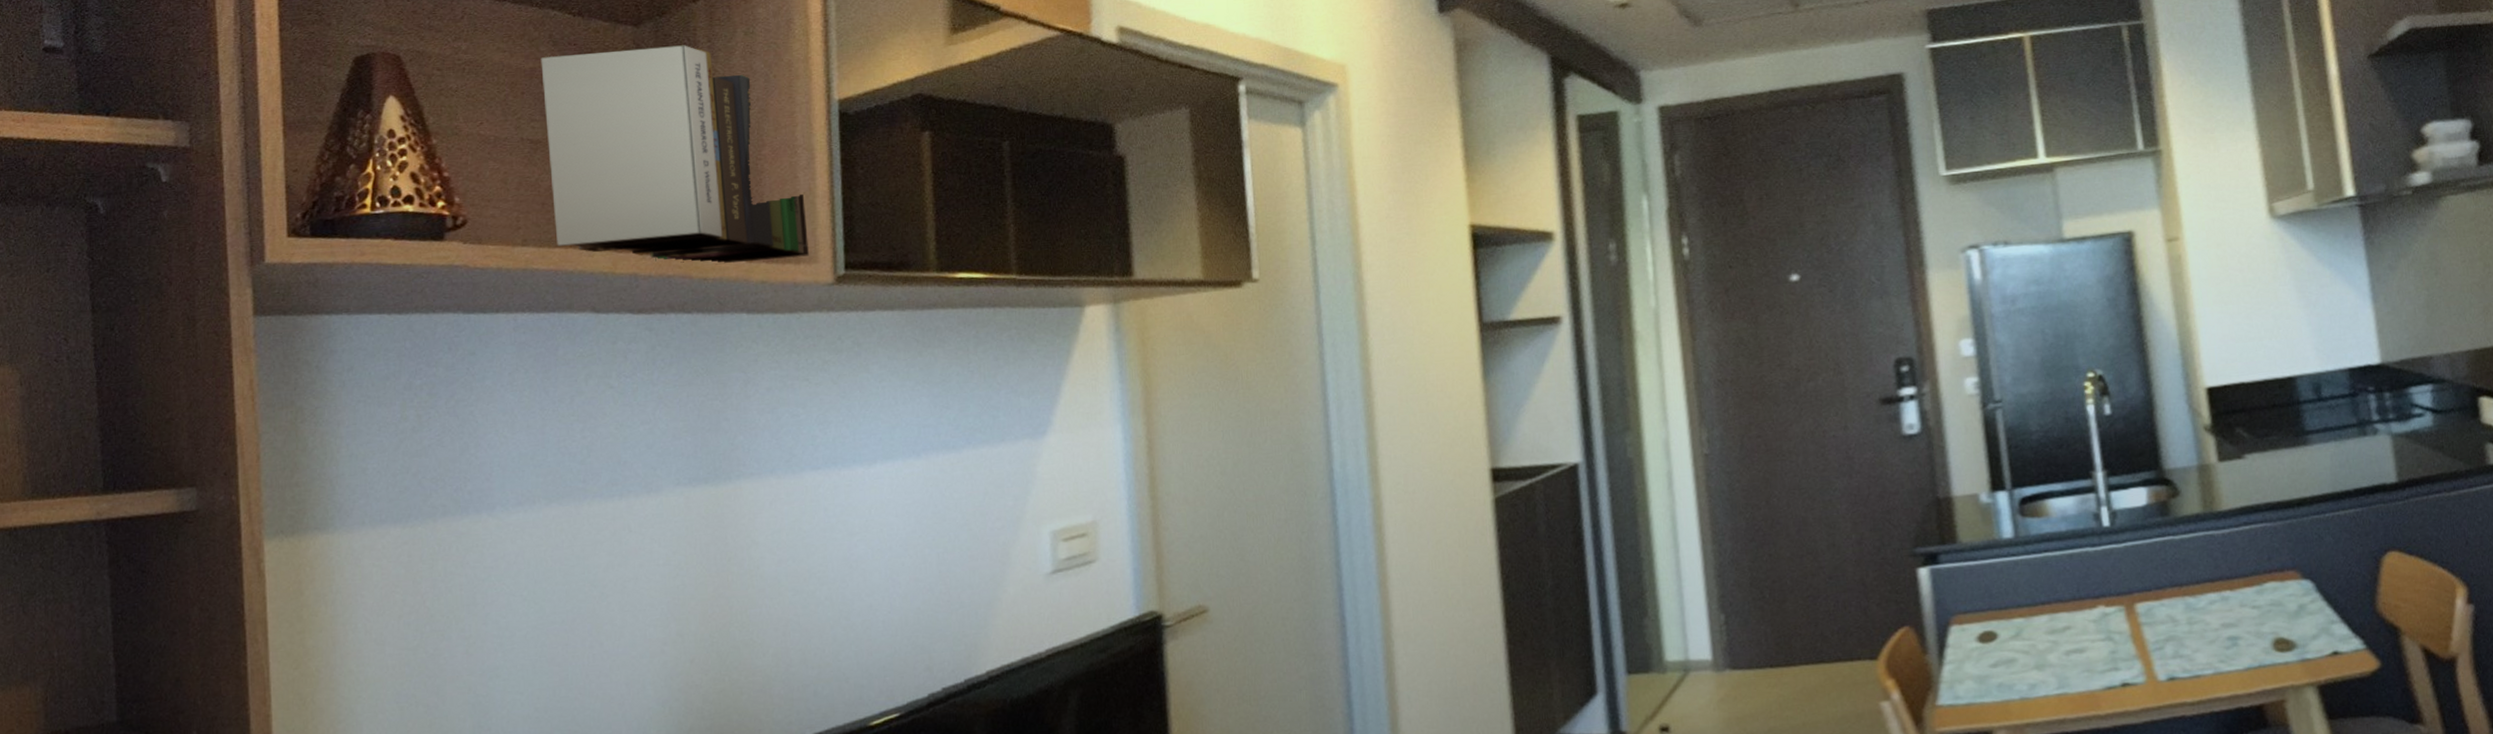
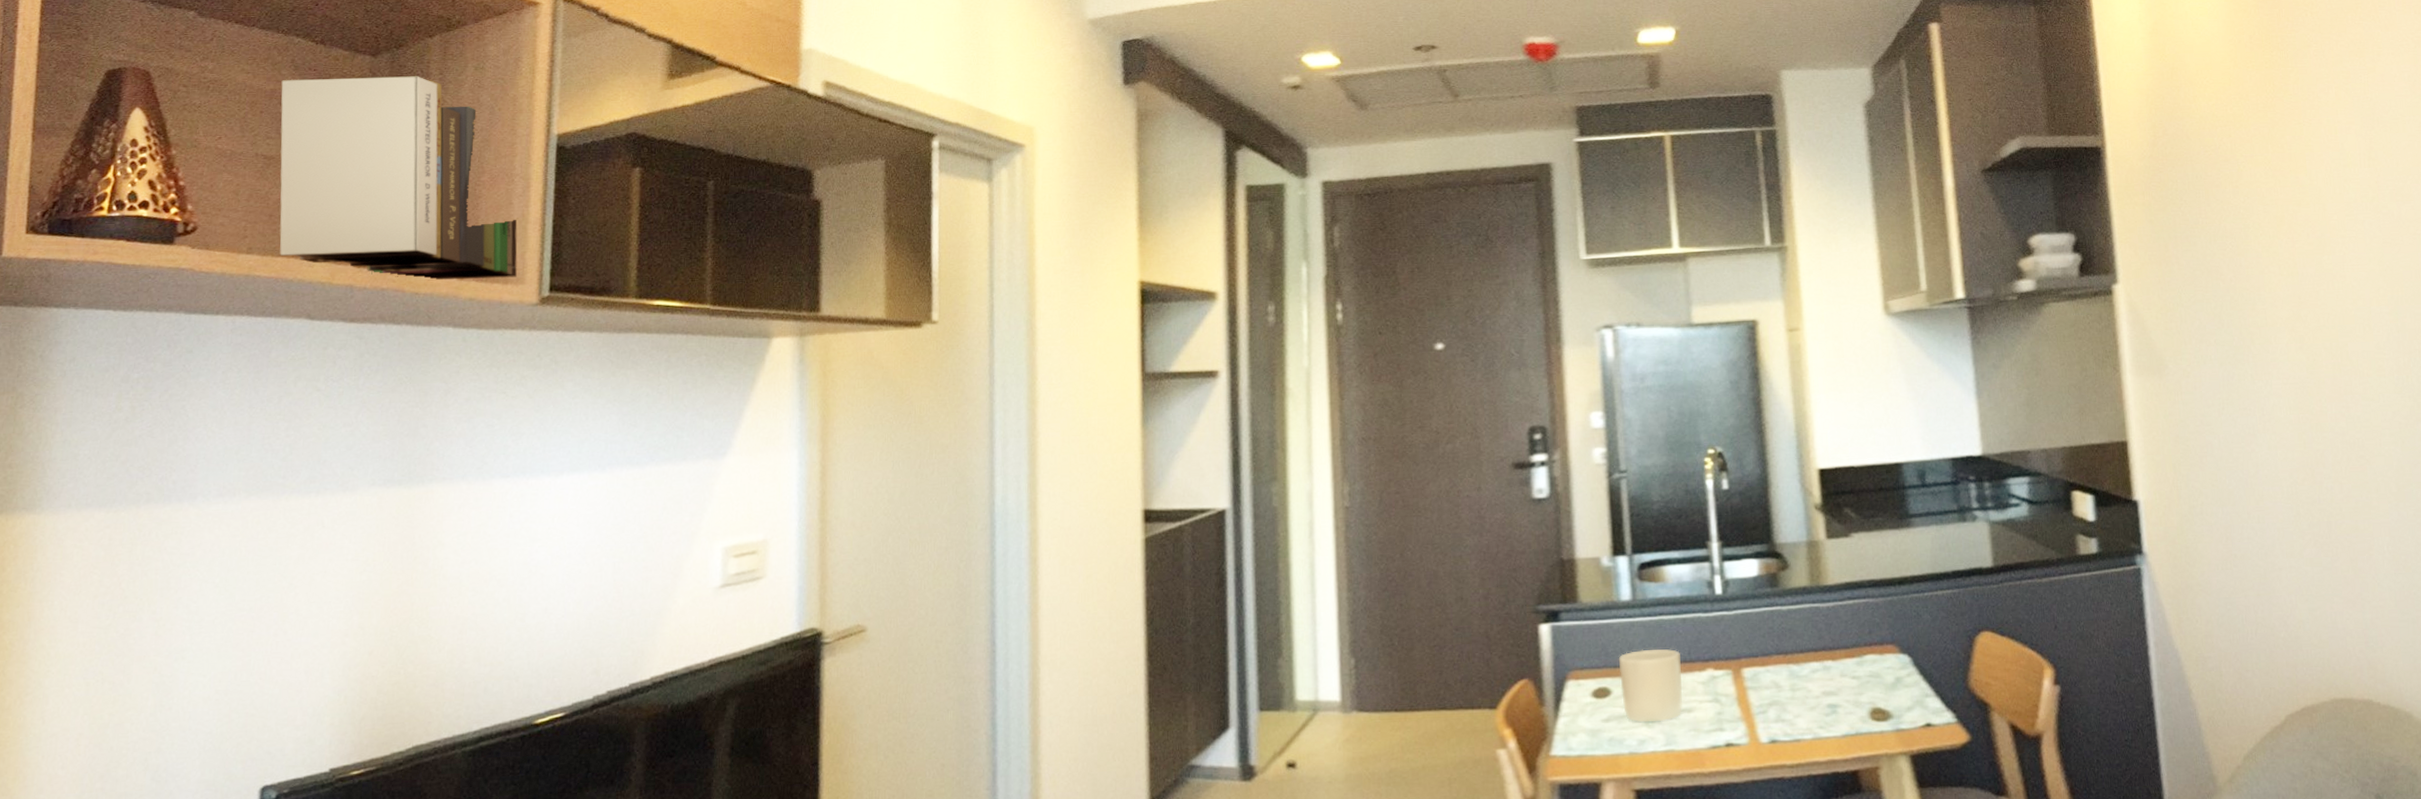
mug: none [2003,587,2075,666] -> present [1618,649,1683,723]

